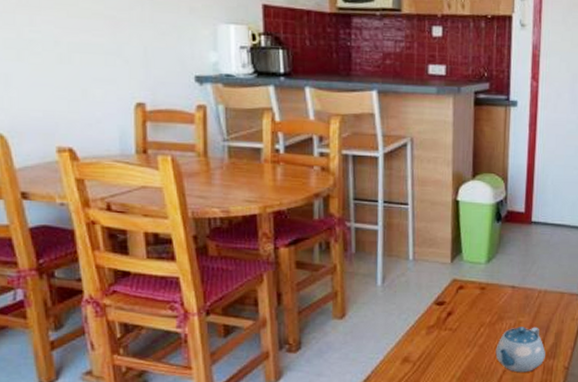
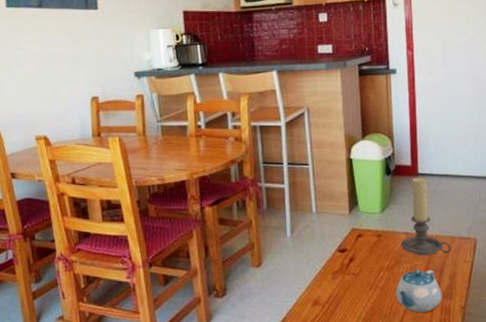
candle holder: none [505,225,560,312] -> present [400,177,452,256]

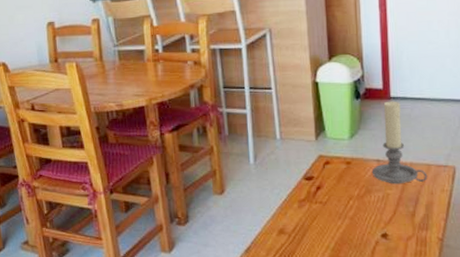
teapot: present [395,269,442,313] -> none [366,199,417,244]

